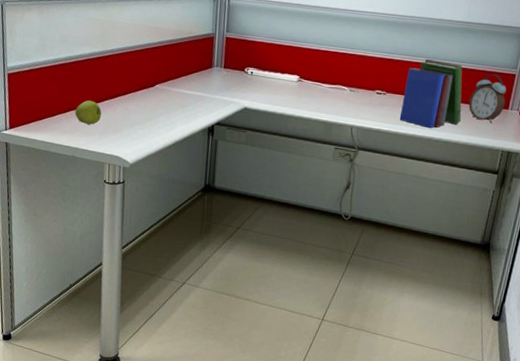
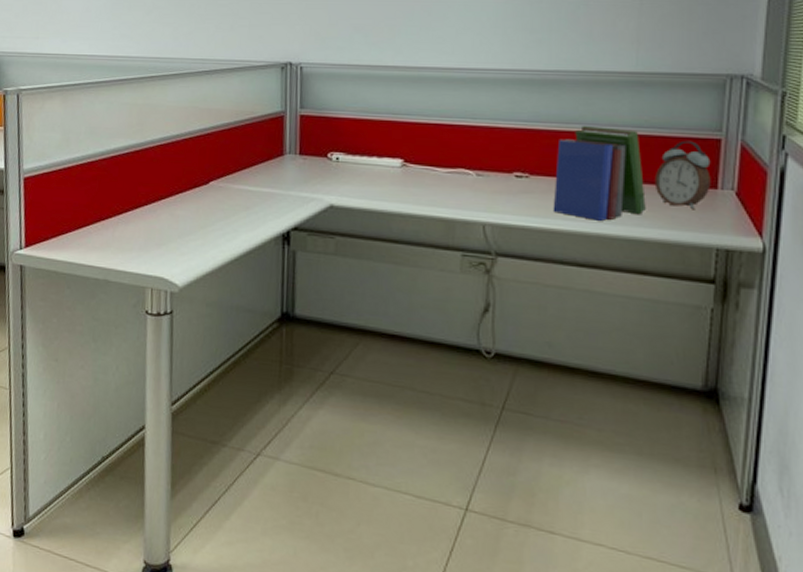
apple: present [75,100,102,125] -> none [107,205,141,238]

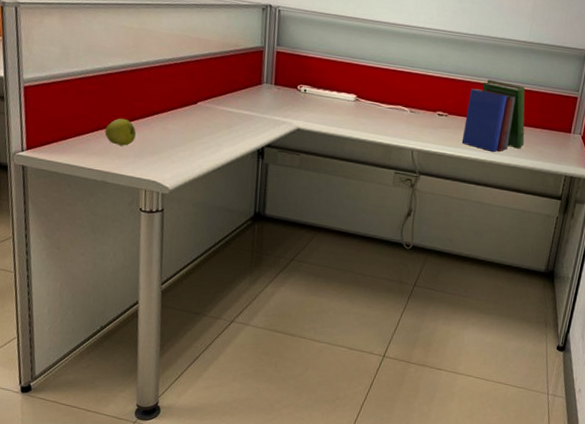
apple: none [107,205,141,238] -> present [105,118,136,146]
alarm clock: present [654,140,711,209] -> none [531,96,569,146]

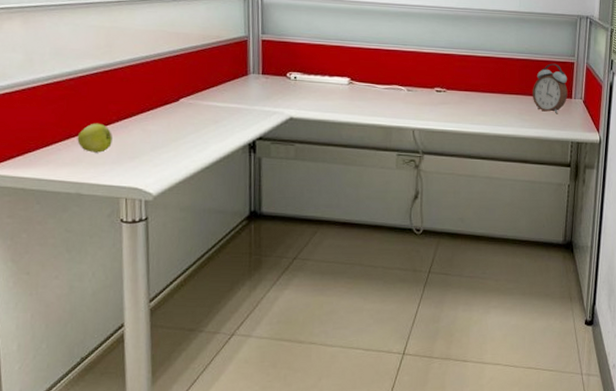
book: present [461,80,525,152] -> none [463,52,526,124]
alarm clock: none [531,96,569,146] -> present [532,63,568,113]

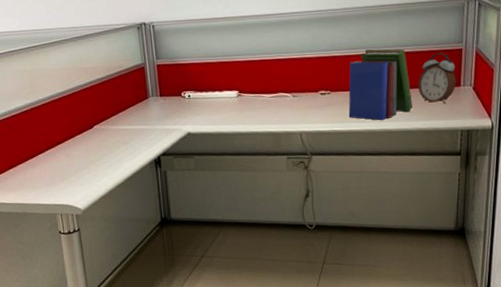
apple: present [77,123,112,153] -> none [18,153,45,178]
book: none [463,52,526,124] -> present [348,48,413,120]

